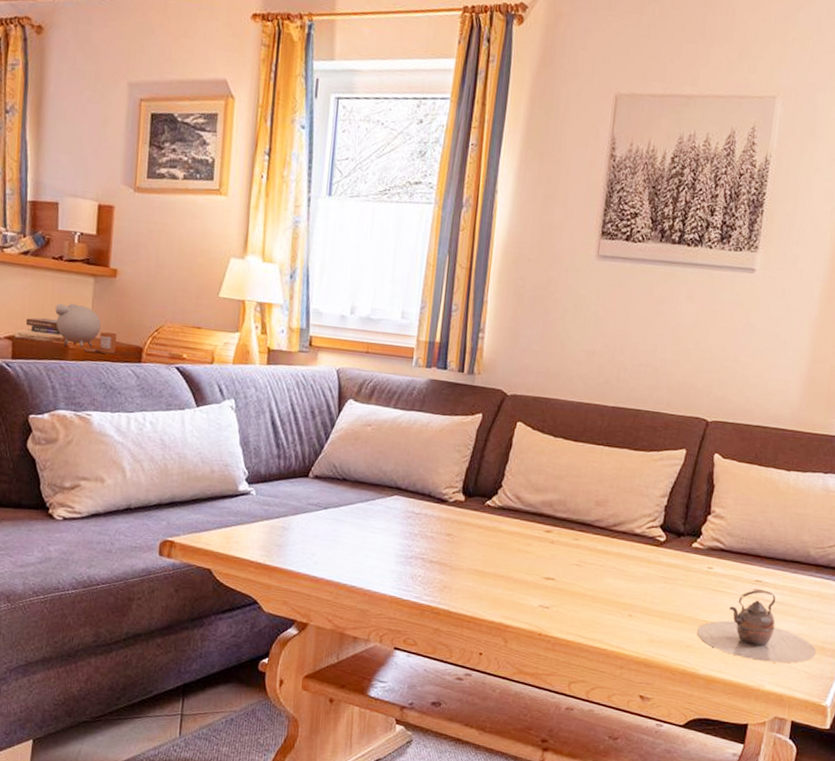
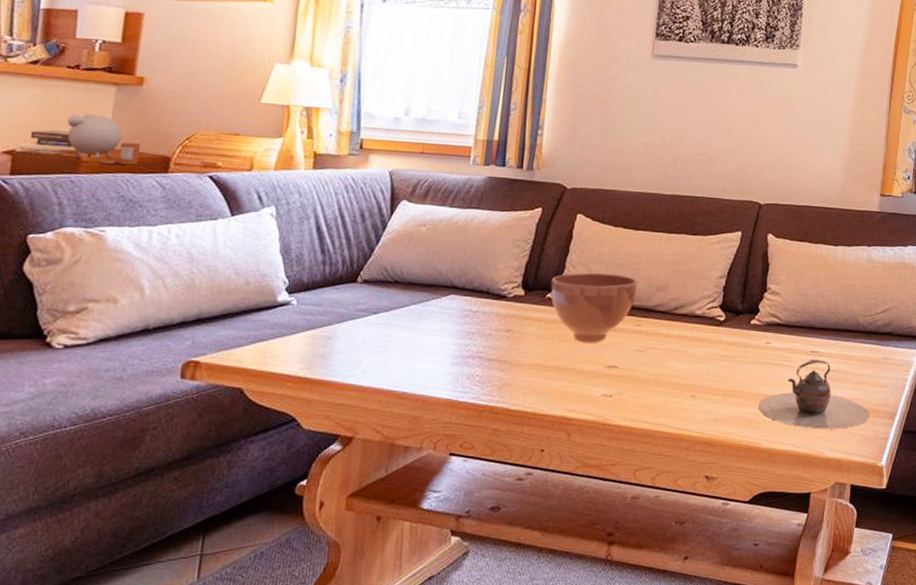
bowl: none [490,482,576,554] -> present [550,273,637,343]

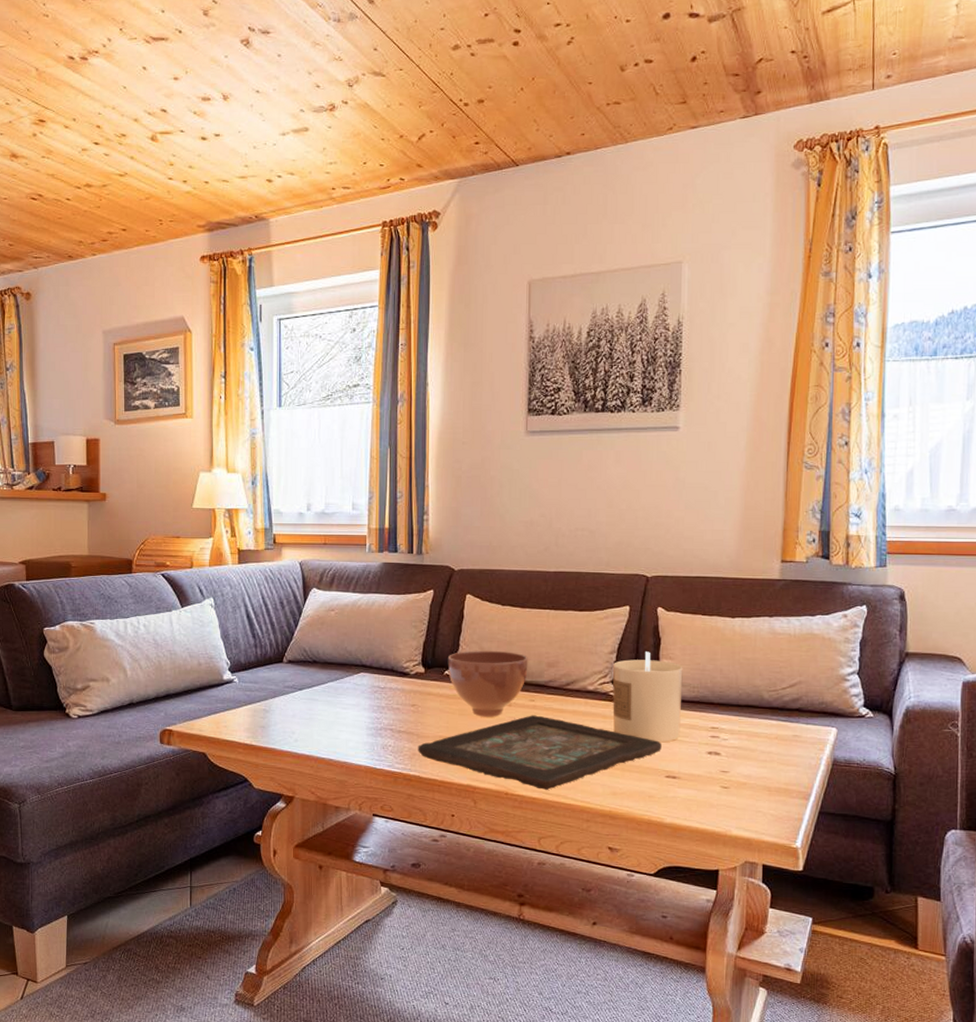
books: present [15,130,86,156] -> none [27,543,74,563]
decorative figurine: present [67,113,123,160] -> none [58,527,97,565]
candle: present [100,142,141,166] -> none [84,549,111,568]
decorative tray: none [509,340,764,418] -> present [418,715,662,790]
candle: none [718,277,788,367] -> present [612,651,683,743]
teapot: present [758,360,870,429] -> none [658,736,781,808]

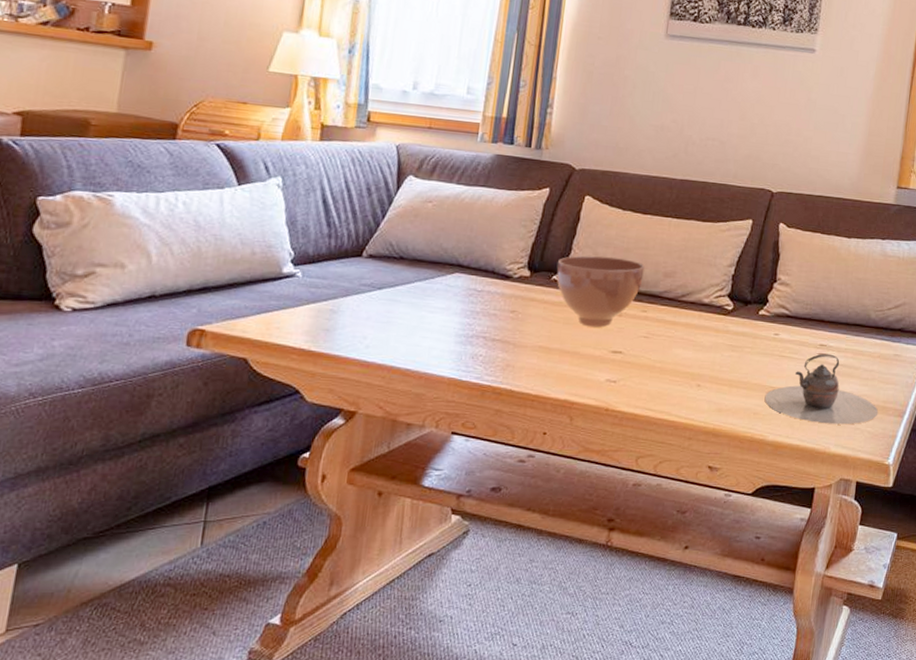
decorative tray: present [418,715,662,790] -> none [512,326,771,406]
candle: present [612,651,683,743] -> none [725,266,799,359]
teapot: none [658,736,781,808] -> present [764,353,879,425]

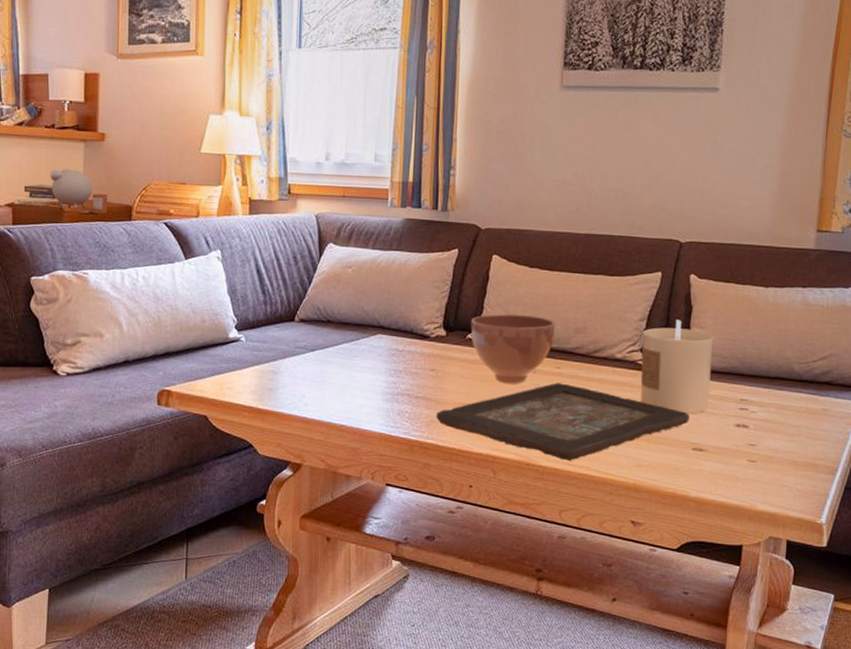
books: none [25,92,95,120] -> present [14,184,67,207]
decorative figurine: none [76,76,132,124] -> present [50,168,94,210]
candle: none [108,107,150,131] -> present [78,194,108,214]
decorative tray: none [512,326,771,406] -> present [436,383,689,461]
candle: none [725,266,799,359] -> present [640,319,714,414]
teapot: present [764,353,879,425] -> none [685,408,808,482]

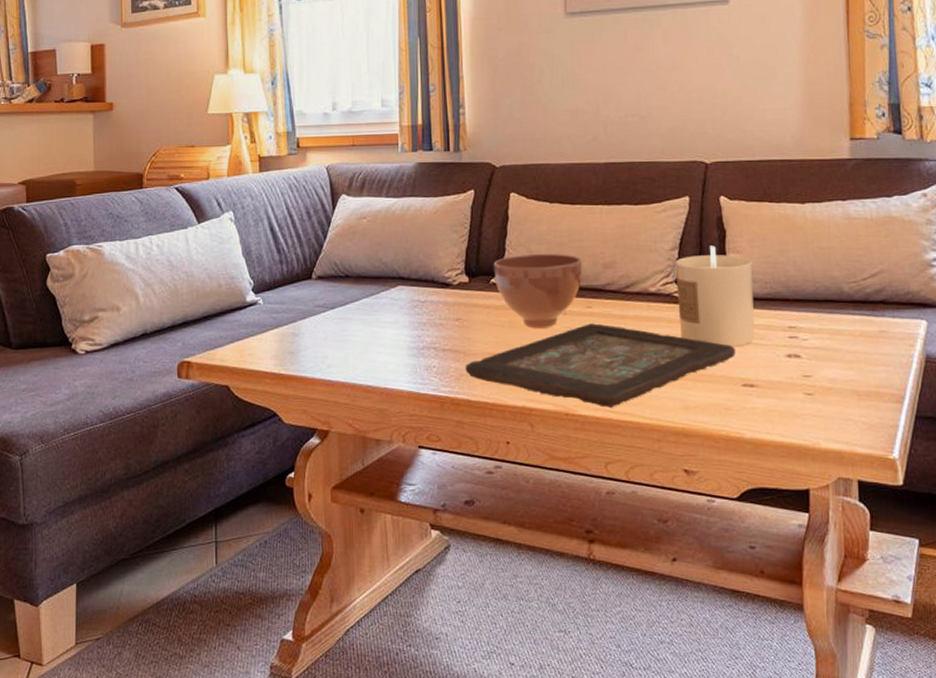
books: present [14,184,67,207] -> none [27,159,79,182]
decorative figurine: present [50,168,94,210] -> none [61,141,104,183]
candle: present [78,194,108,214] -> none [90,164,119,185]

